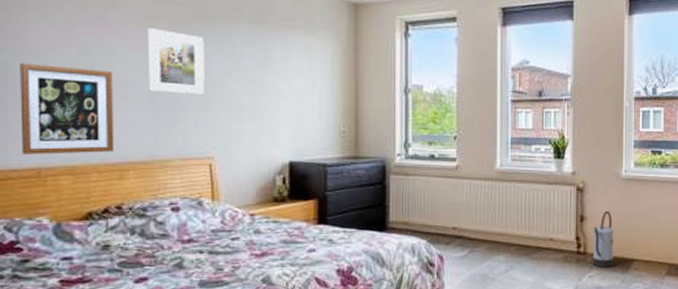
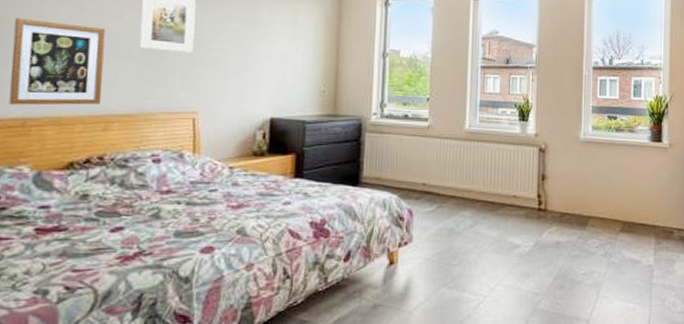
watering can: present [592,211,614,268] -> none [552,171,573,224]

